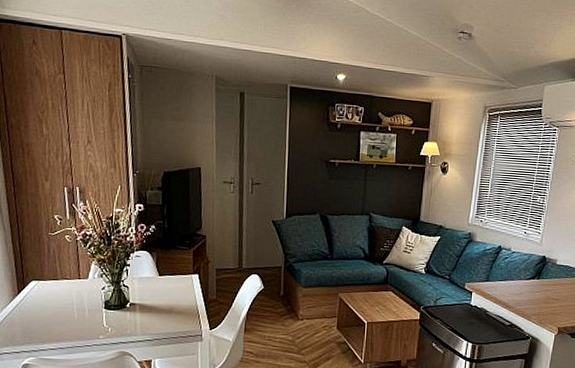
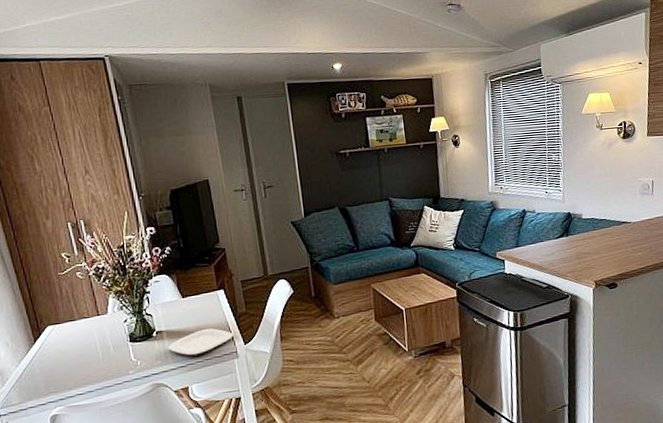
plate: none [138,309,201,332] -> present [168,328,233,356]

